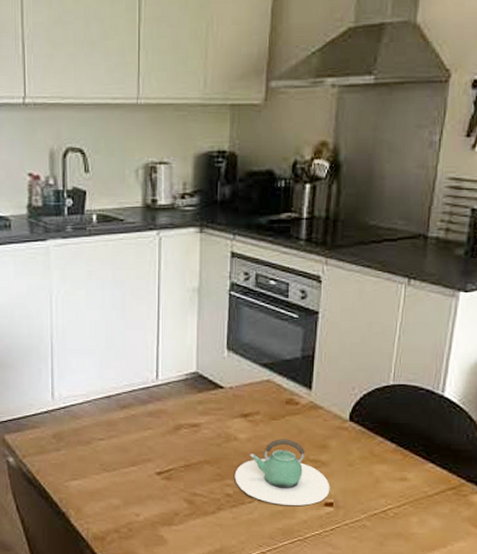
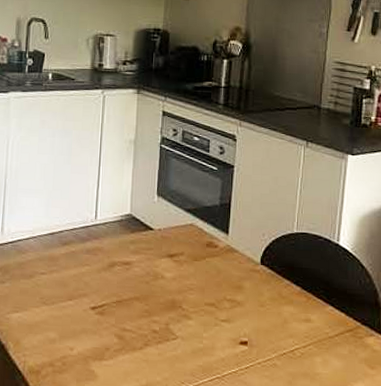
teapot: present [234,439,330,506] -> none [161,279,245,344]

